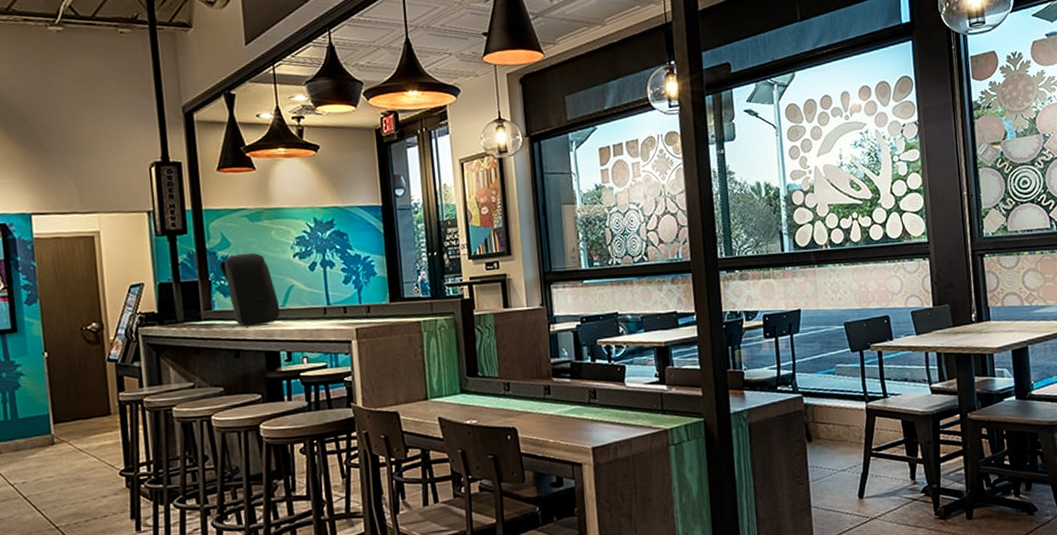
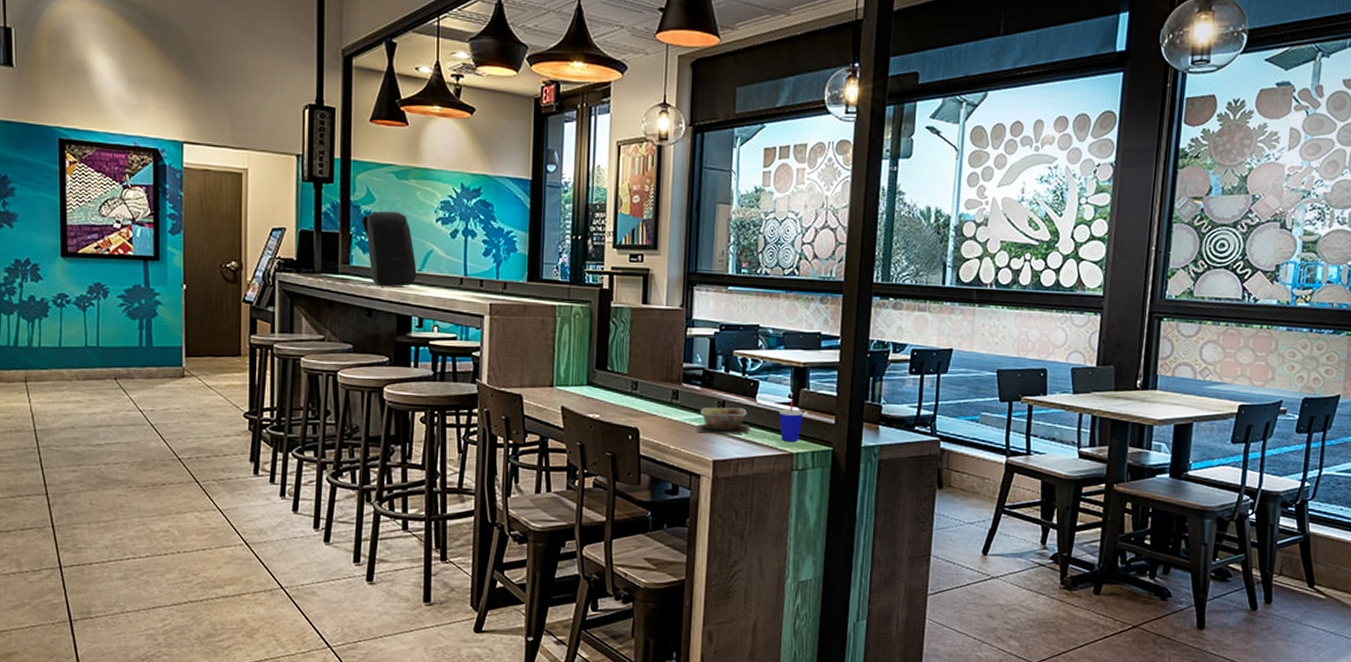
takeout container: none [572,393,625,423] -> present [697,407,751,434]
beverage cup: none [649,380,672,419] -> present [779,401,803,441]

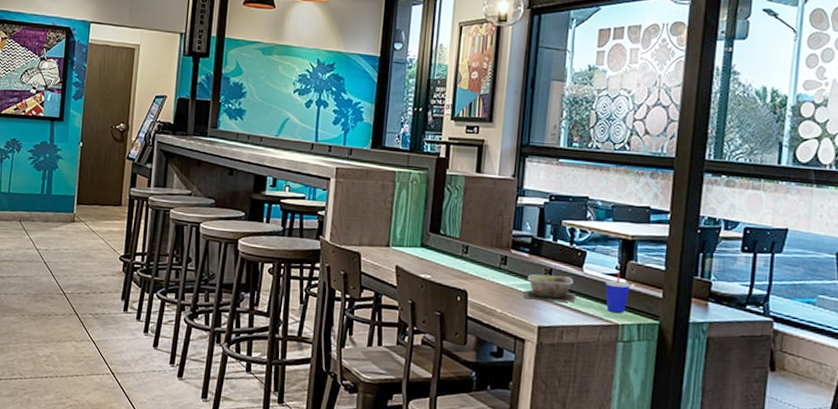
backpack: present [362,210,417,287] -> none [230,82,274,150]

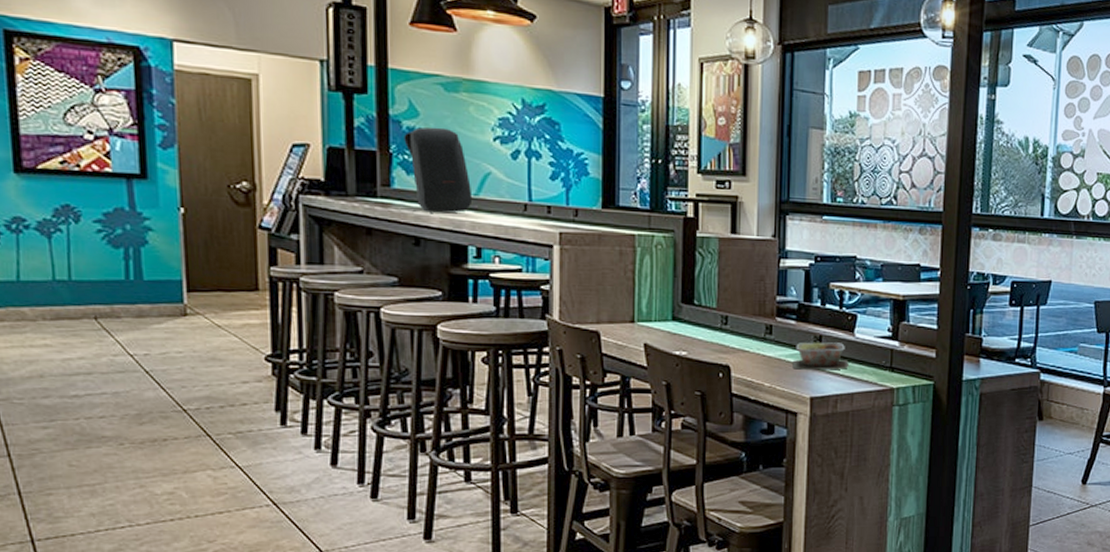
backpack: none [230,82,274,150] -> present [404,127,473,213]
beverage cup: present [605,273,630,313] -> none [879,335,903,376]

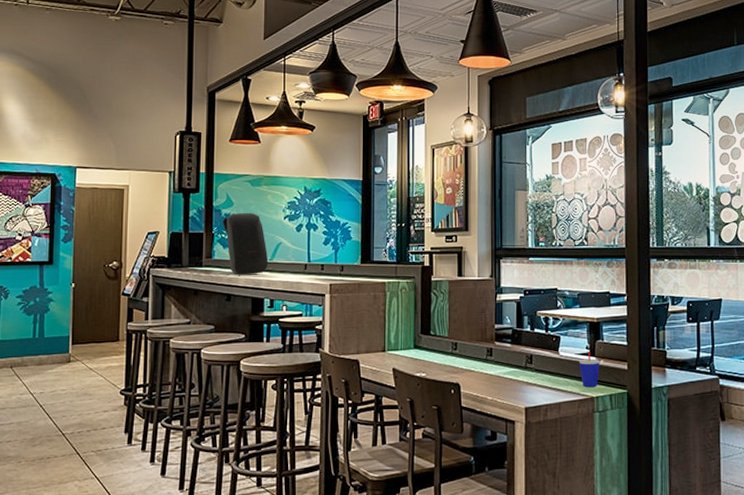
takeout container: present [792,342,850,370] -> none [509,360,556,384]
beverage cup: none [879,335,903,376] -> present [579,352,600,387]

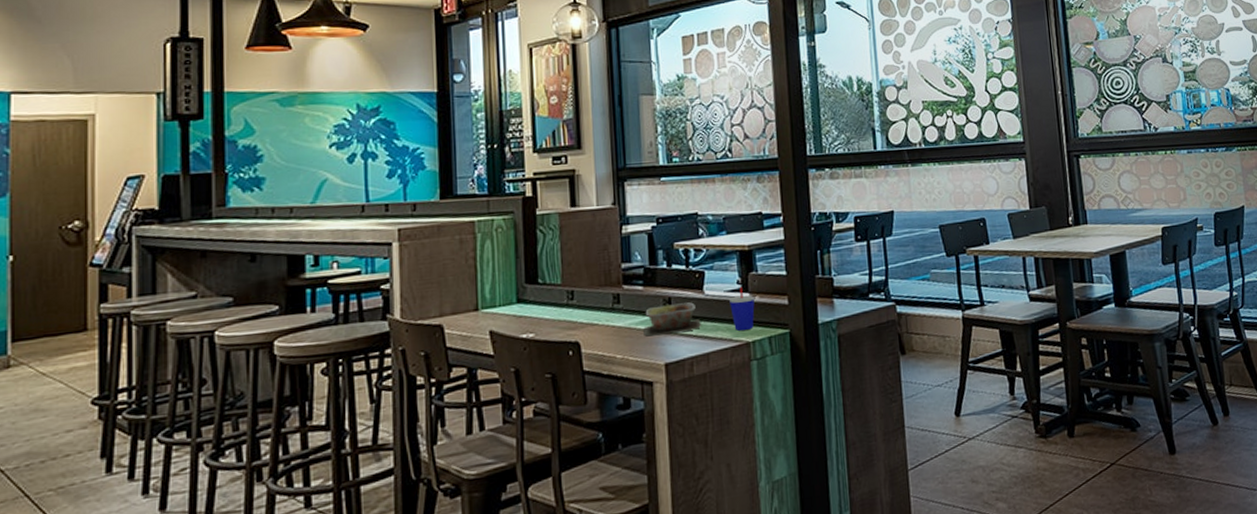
backpack: present [222,212,269,275] -> none [239,141,310,228]
takeout container: none [509,360,556,384] -> present [643,302,702,336]

